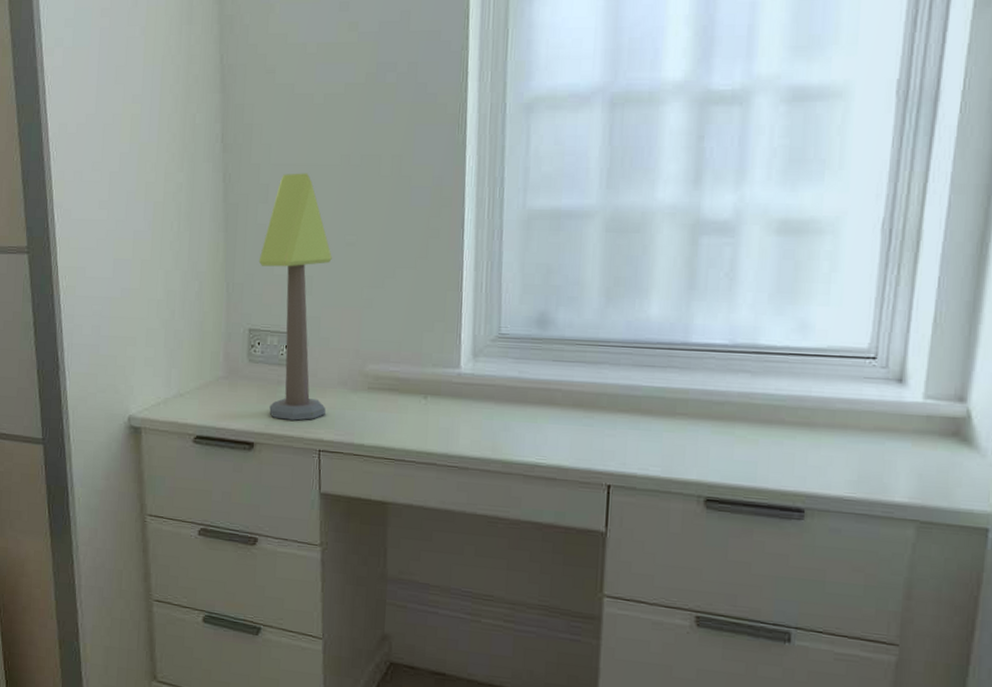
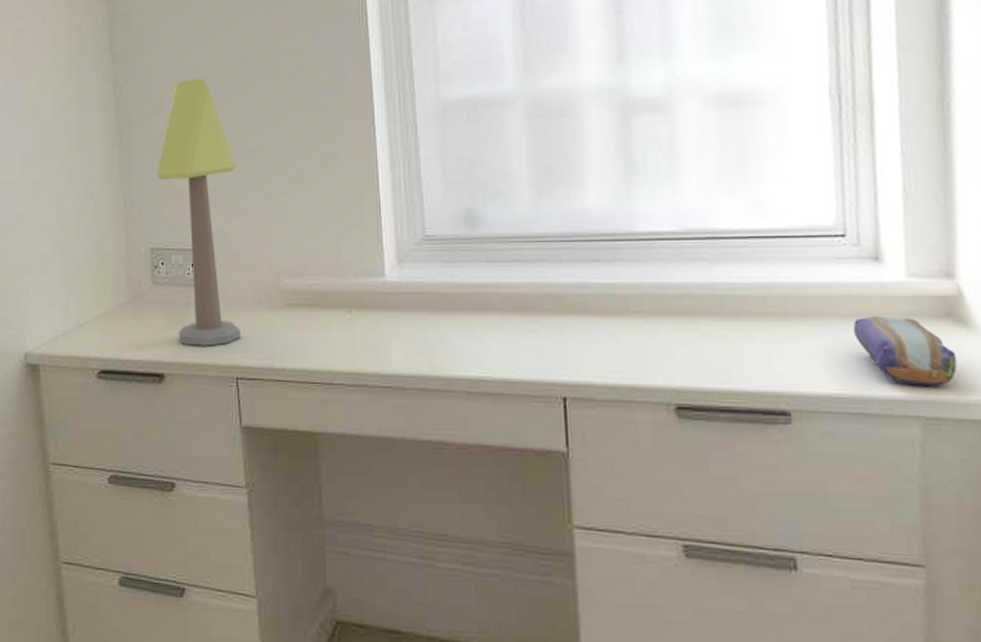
pencil case: none [869,430,956,495] -> present [852,316,958,386]

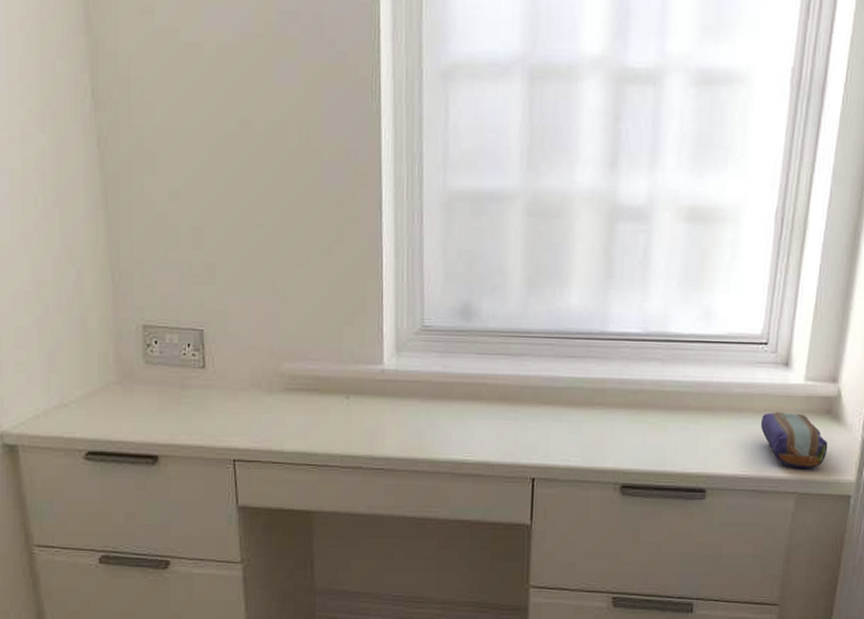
table lamp: present [157,78,241,346] -> none [149,140,239,428]

